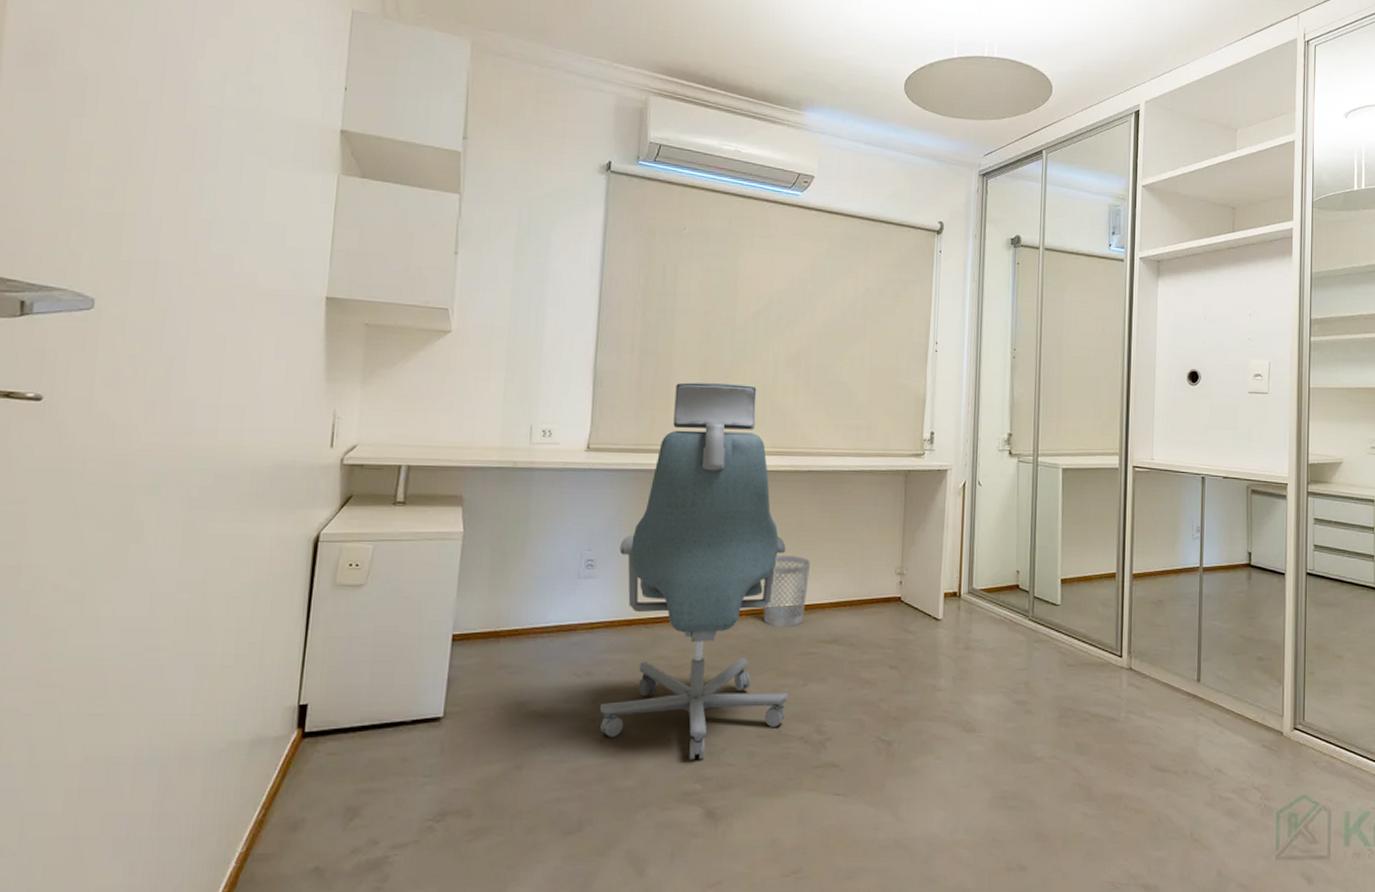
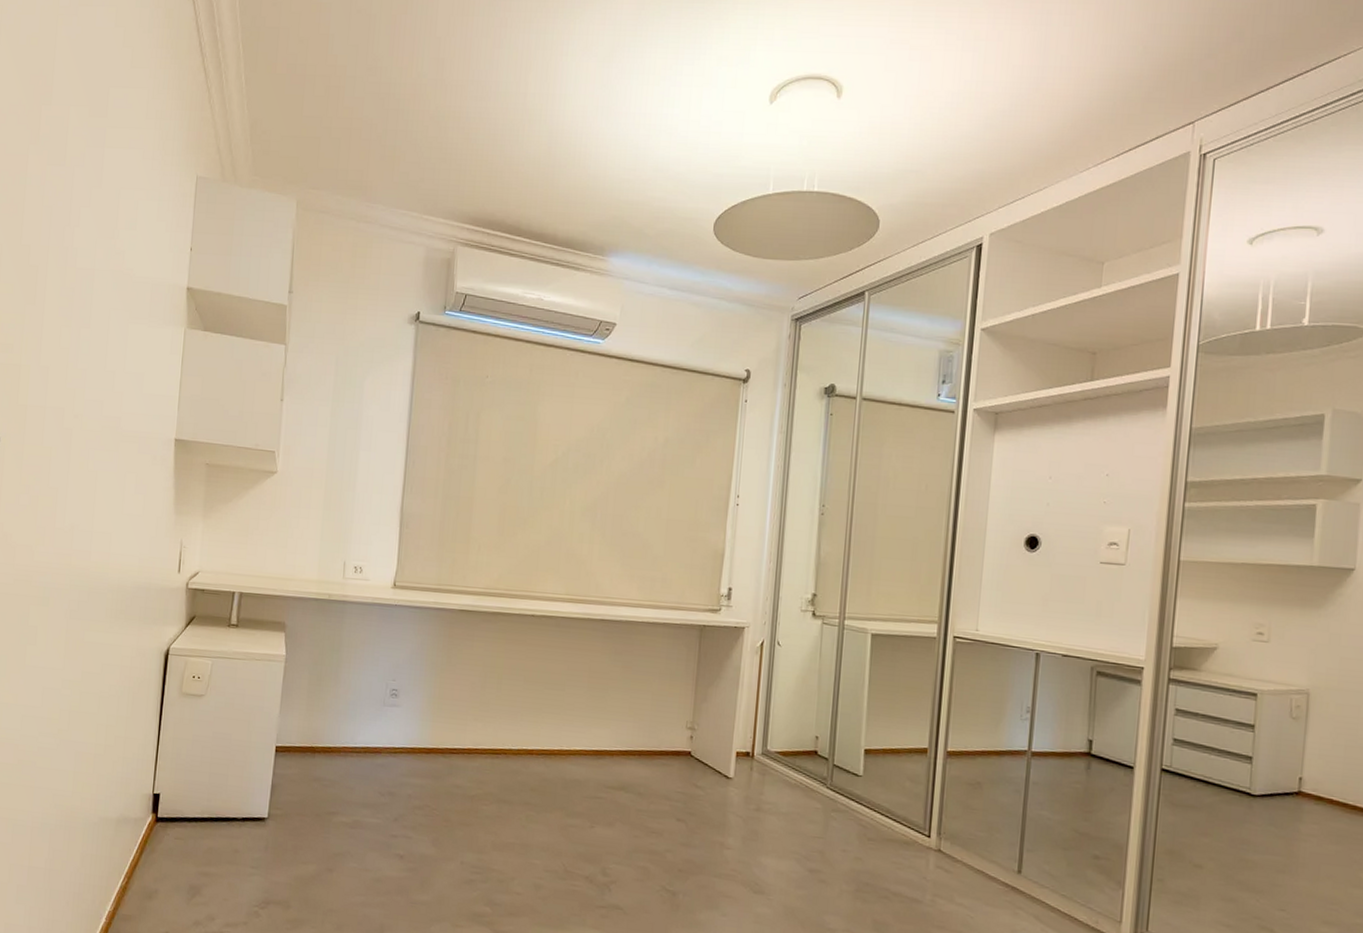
office chair: present [600,382,789,760] -> none [401,527,577,886]
wastebasket: present [762,556,811,628] -> none [553,700,601,771]

